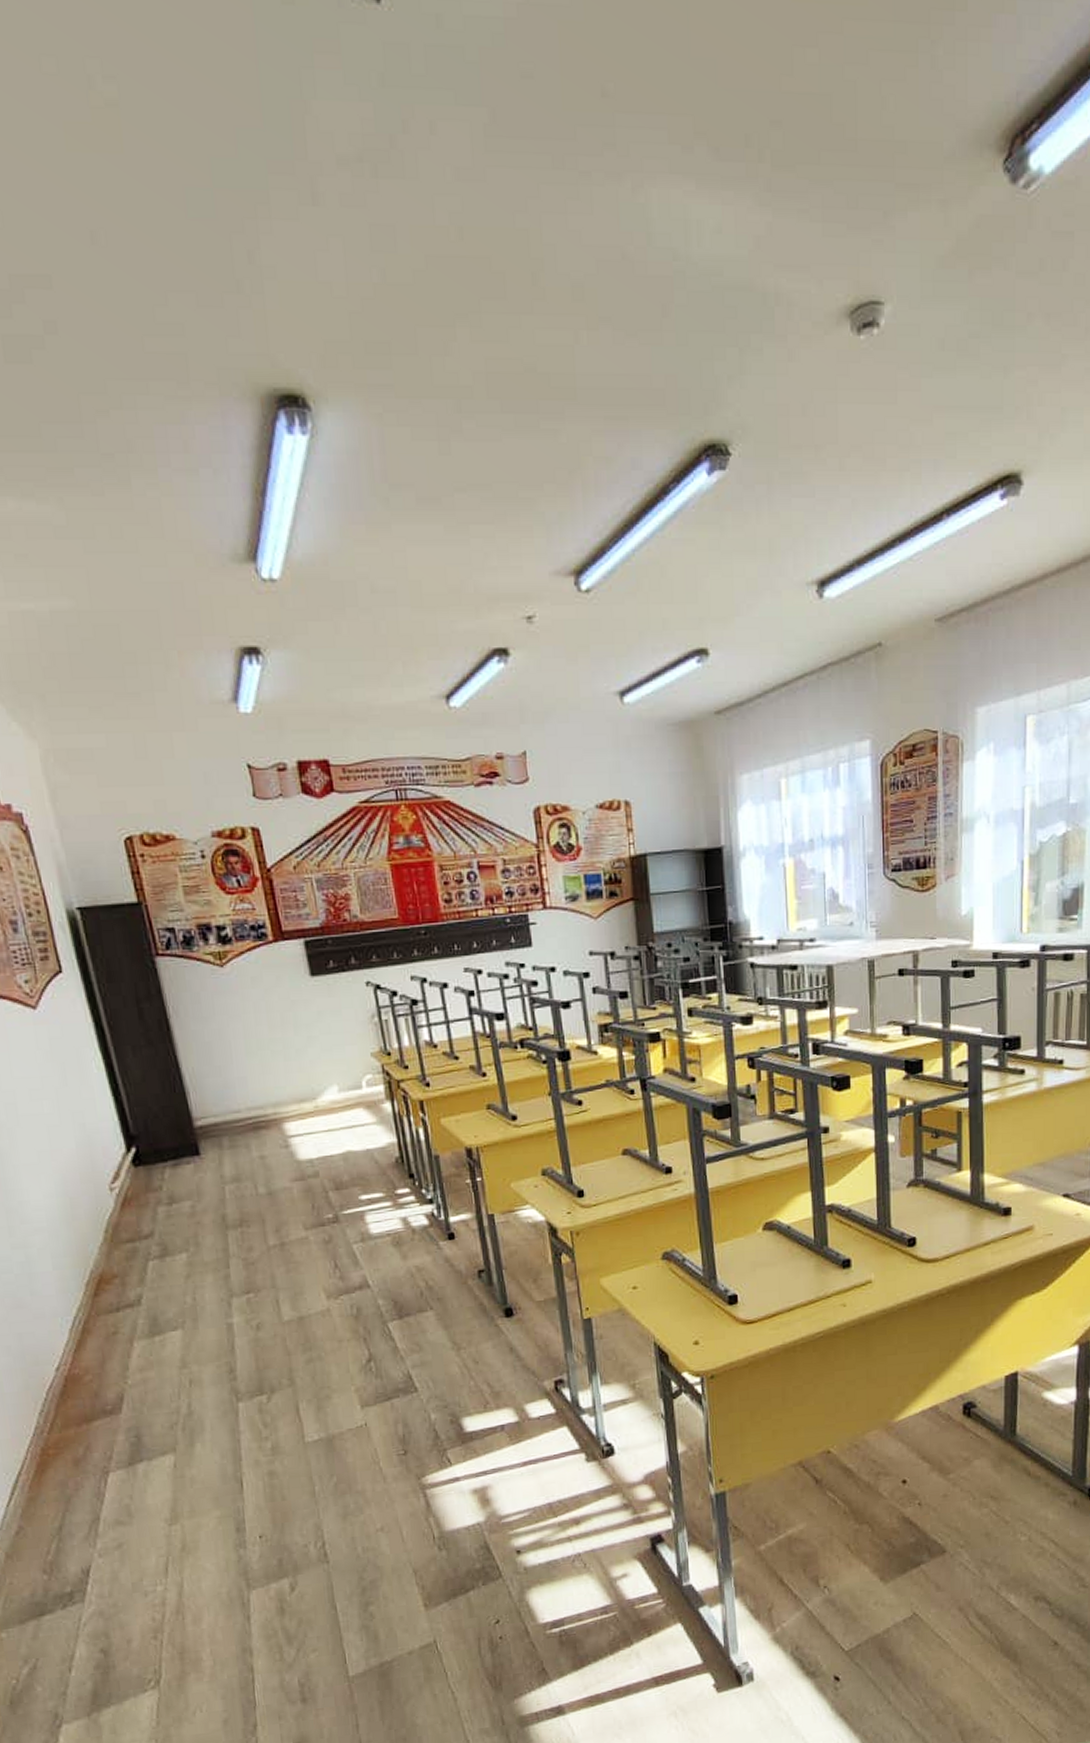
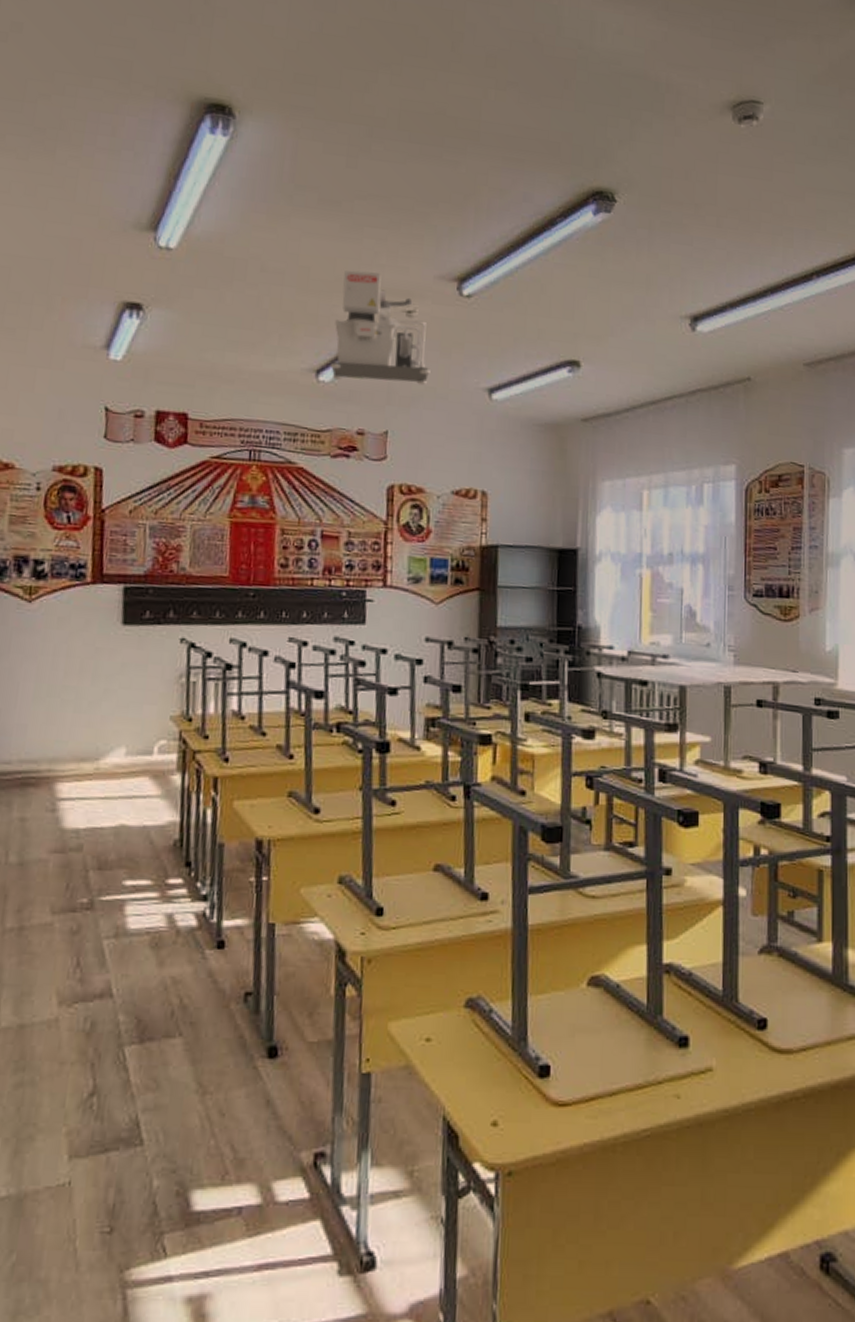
projector: none [456,576,559,704] -> present [329,270,431,386]

